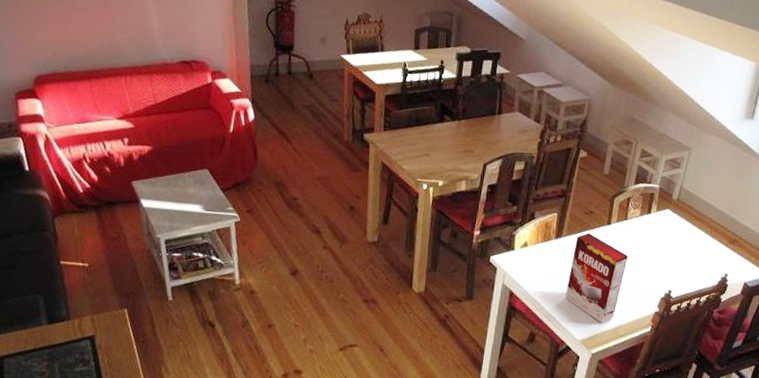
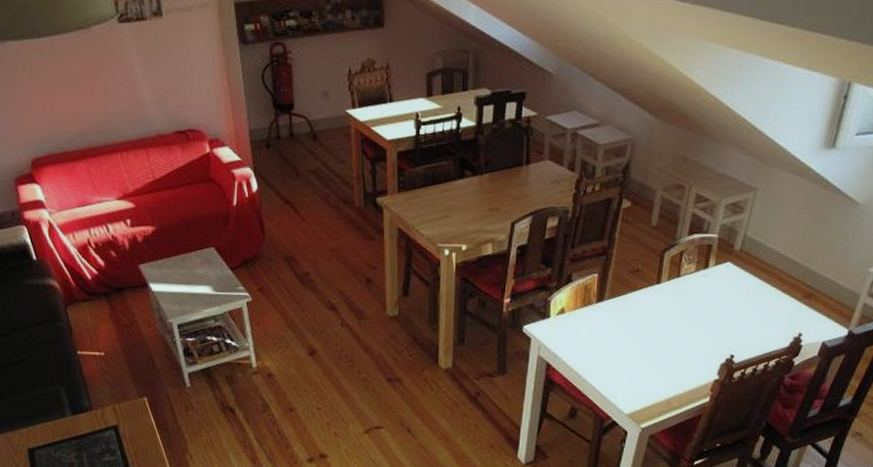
cereal box: present [565,233,629,323] -> none [610,294,682,395]

